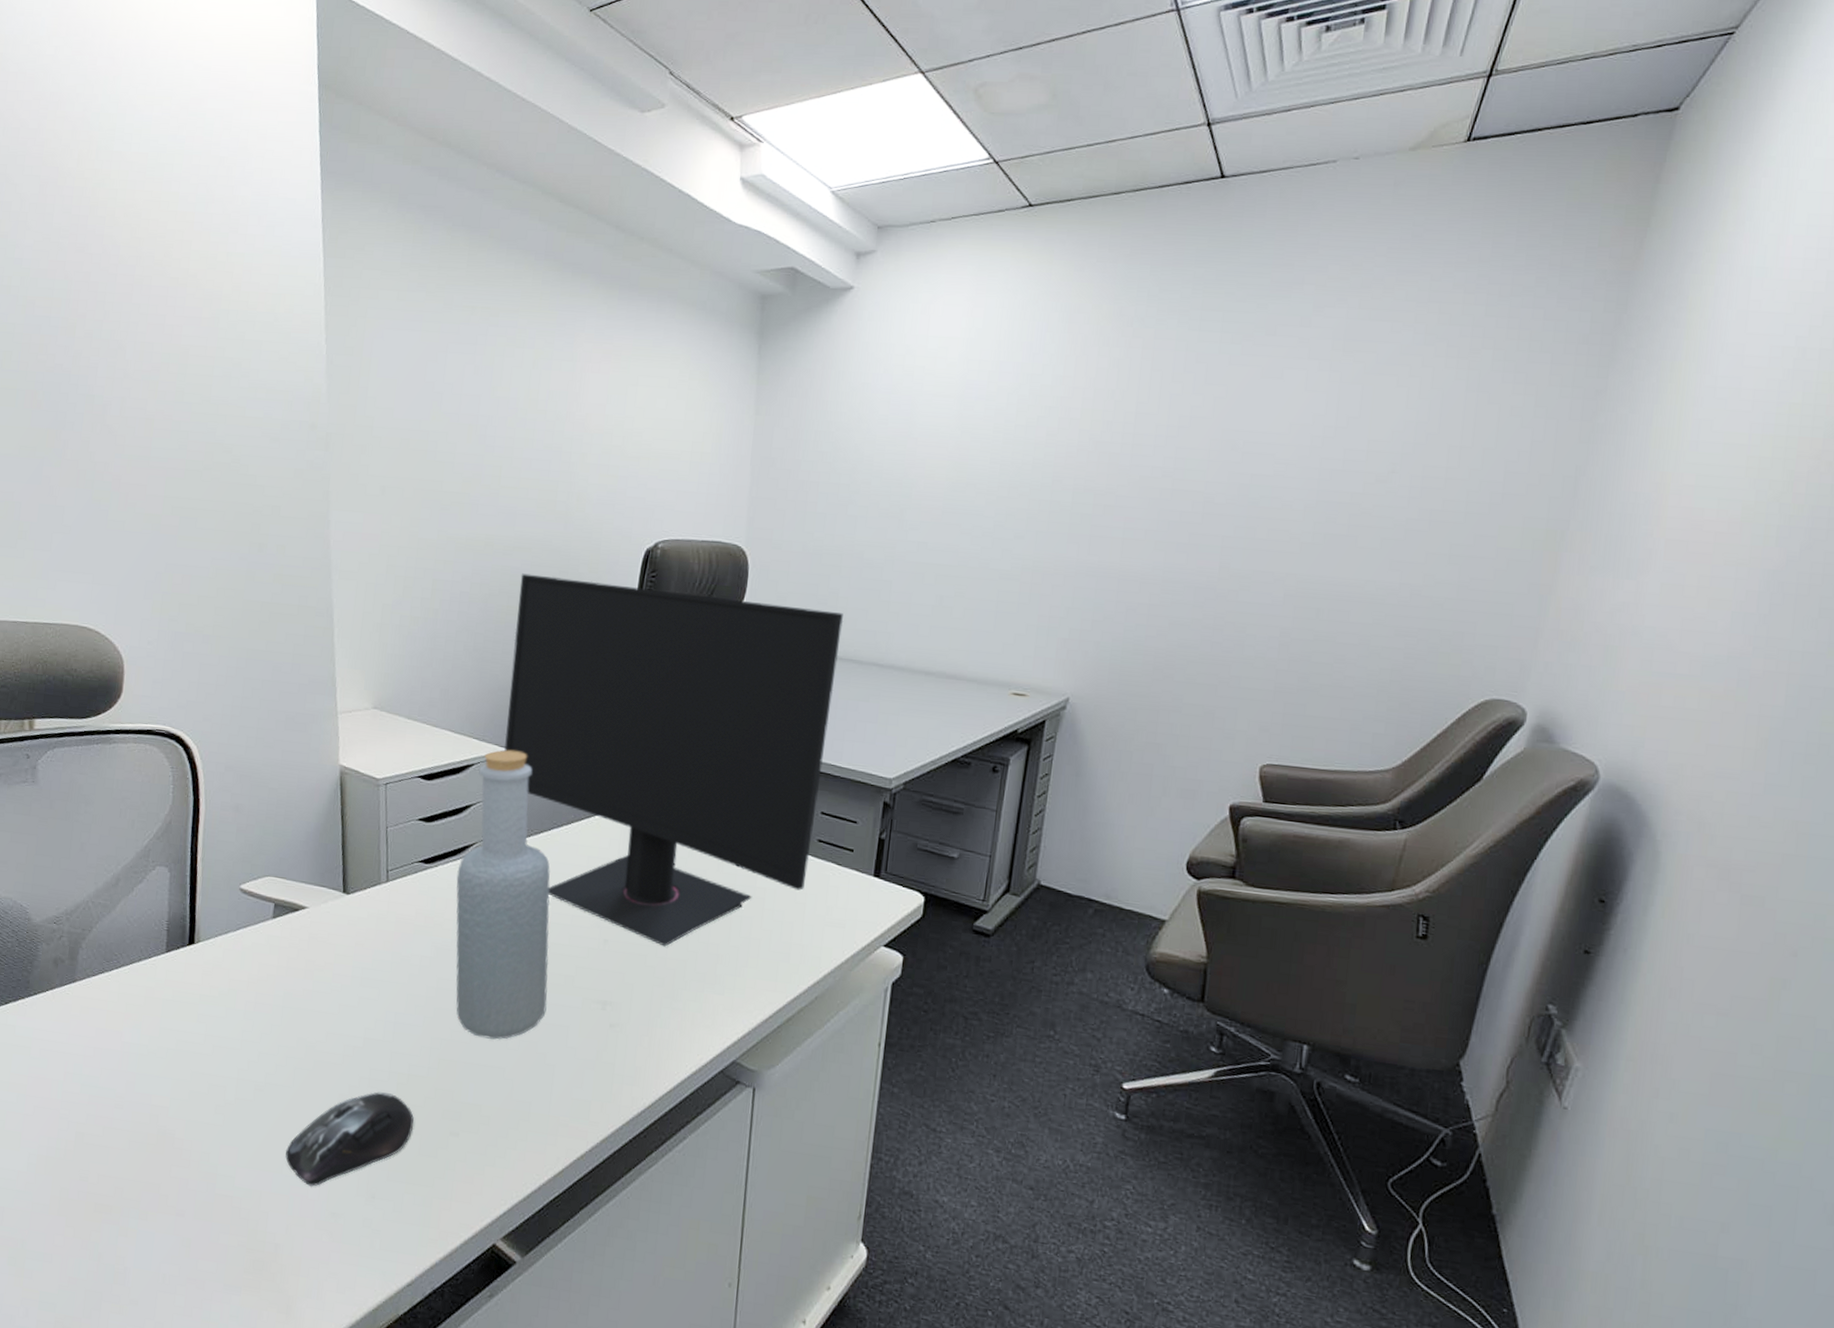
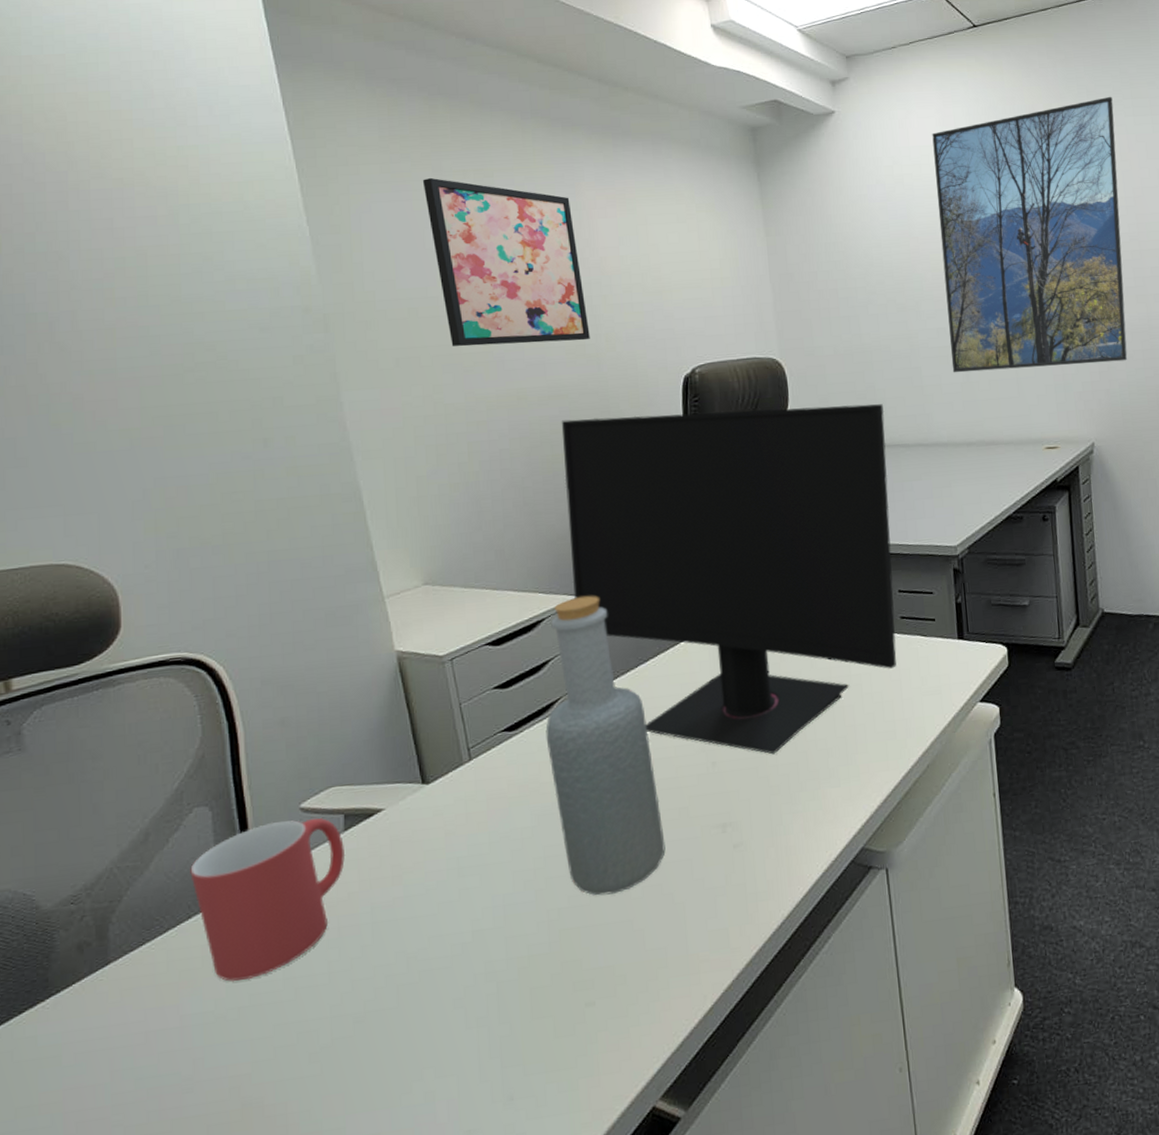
mug: none [146,895,271,1027] -> present [190,818,346,981]
computer mouse: present [285,1092,414,1187] -> none [402,982,543,1110]
wall art: none [433,310,567,497] -> present [422,177,590,347]
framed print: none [925,304,1178,613] -> present [932,96,1128,373]

